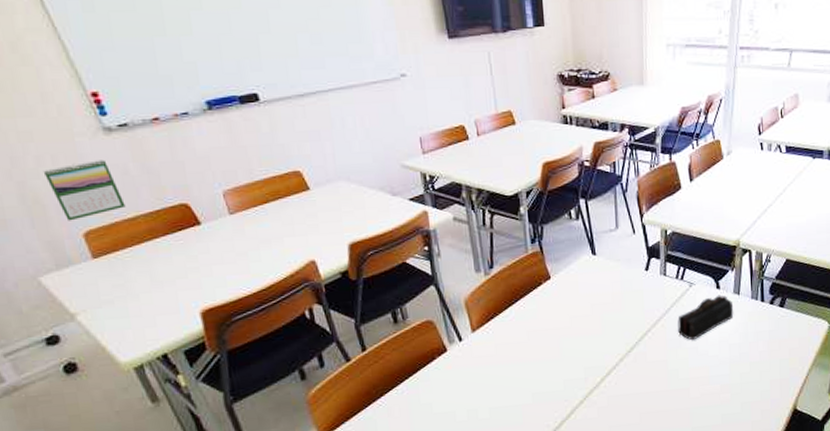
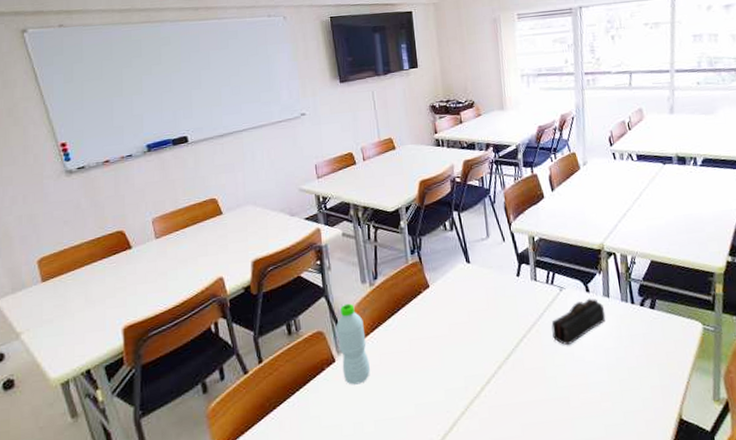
calendar: present [42,160,126,221] -> none [15,197,74,250]
water bottle: none [447,292,485,374] -> present [335,303,370,385]

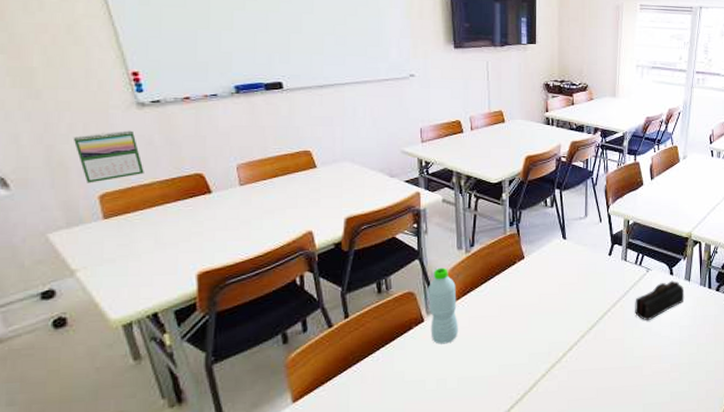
calendar: none [15,197,74,250] -> present [73,130,144,183]

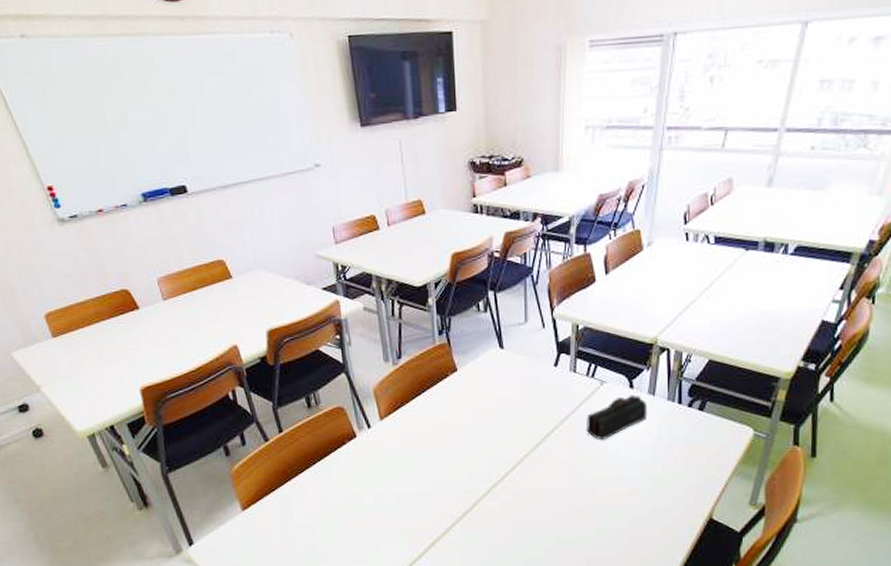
calendar: present [73,130,144,183] -> none [11,248,78,304]
water bottle: present [427,267,458,344] -> none [357,381,392,460]

